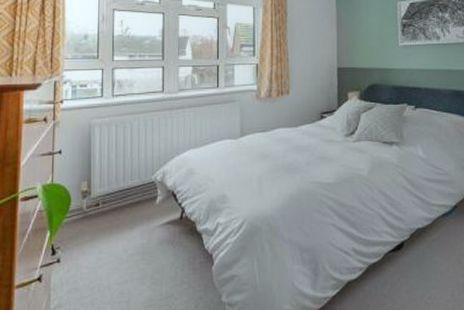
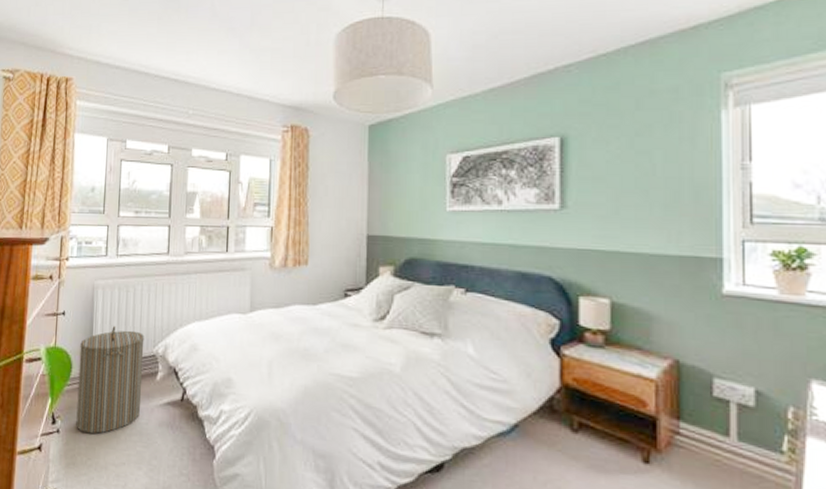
laundry hamper: none [77,160,143,259] -> present [76,326,145,434]

